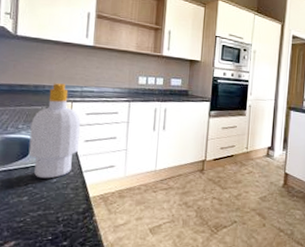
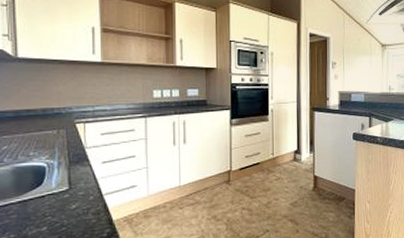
soap bottle: present [28,83,80,179] -> none [42,104,97,206]

